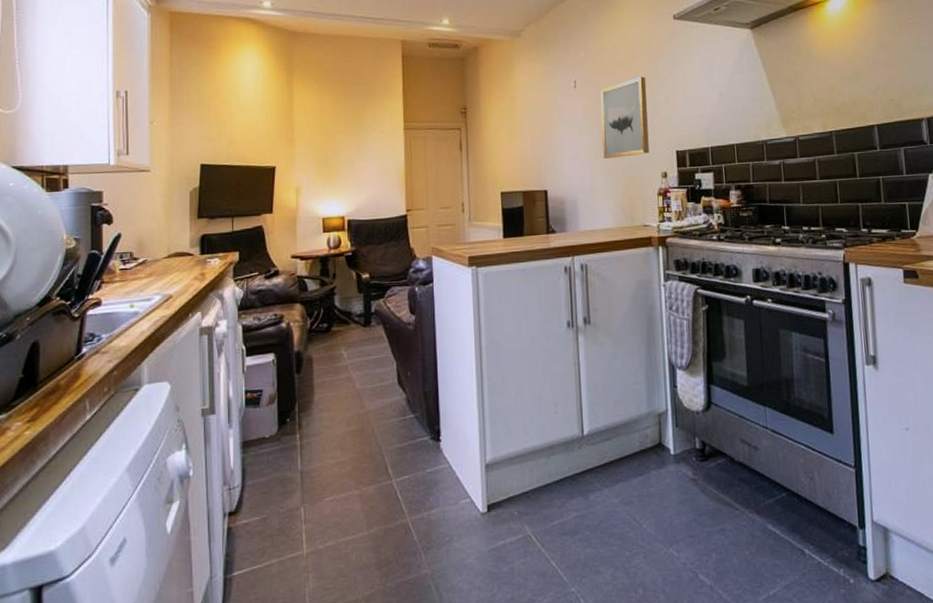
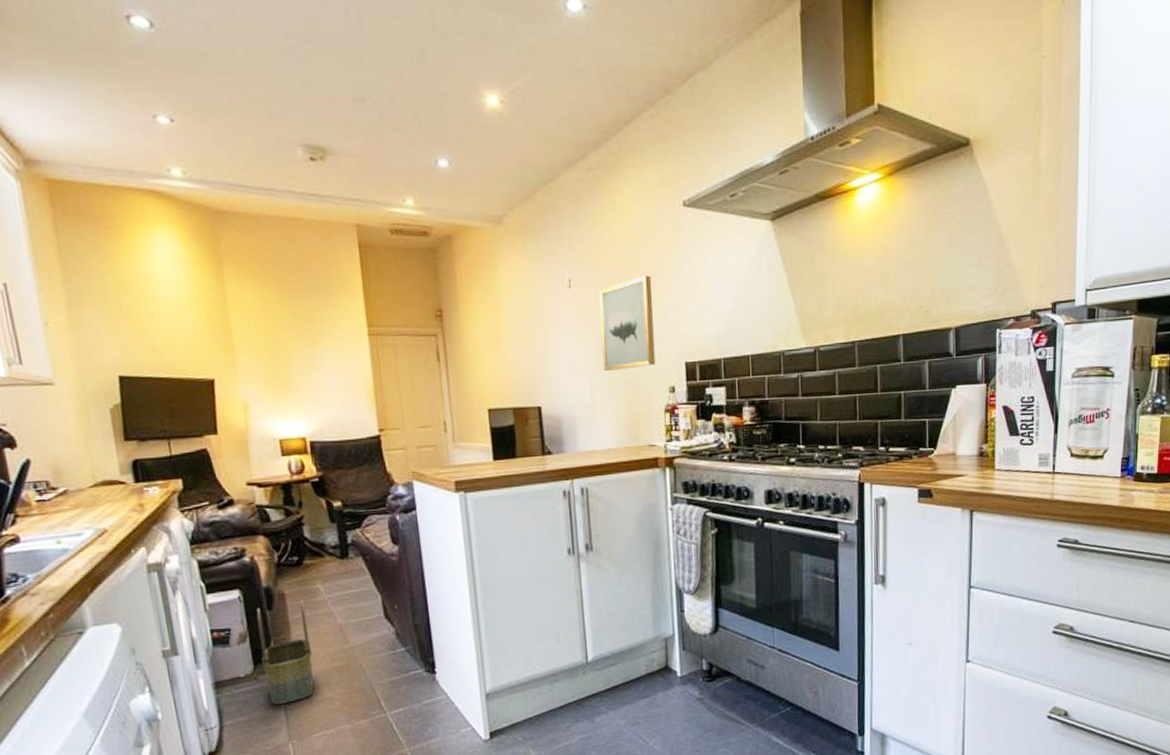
basket: none [285,364,331,467] -> present [256,600,314,706]

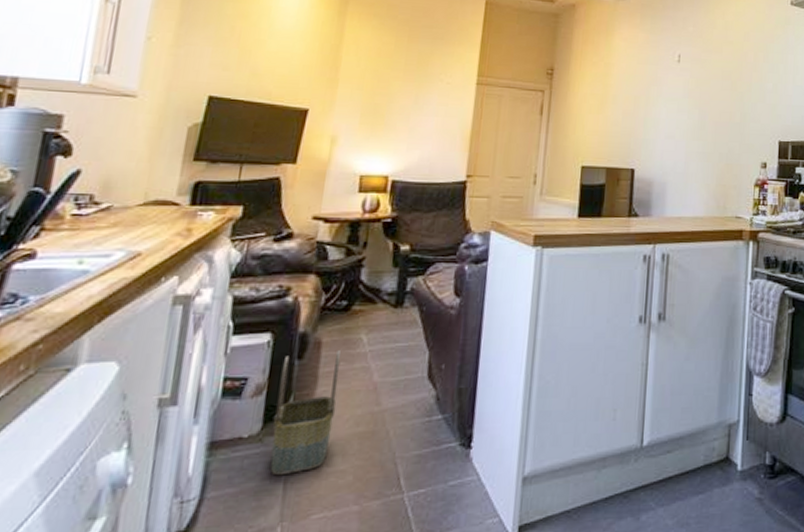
wall art: present [599,275,656,371] -> none [701,59,756,142]

